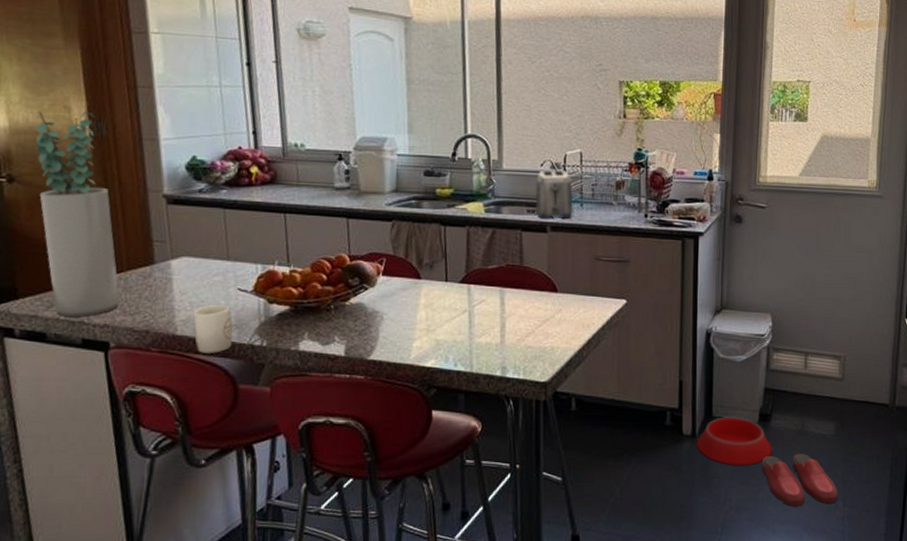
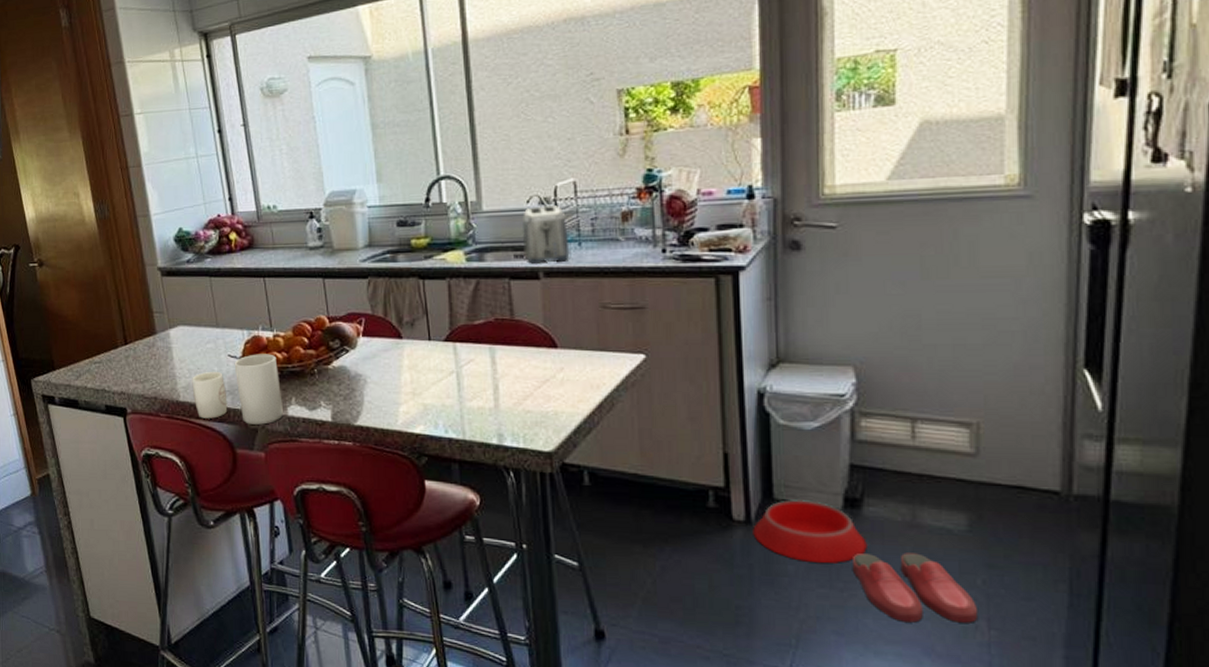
vase: present [35,100,120,318] -> none [55,185,132,386]
cup: none [244,288,295,359] -> present [234,354,284,425]

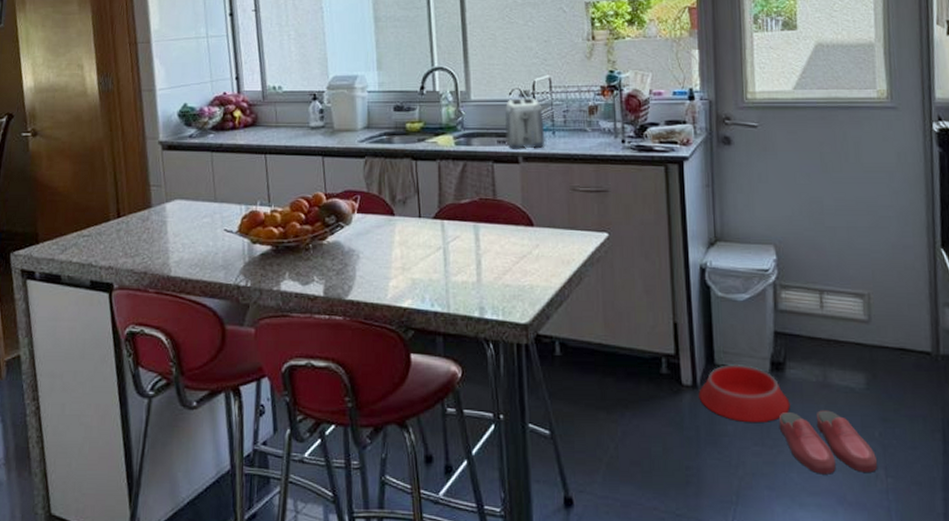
mug: present [192,371,228,419] -> none [185,245,221,294]
cup: present [234,354,284,425] -> none [229,229,277,300]

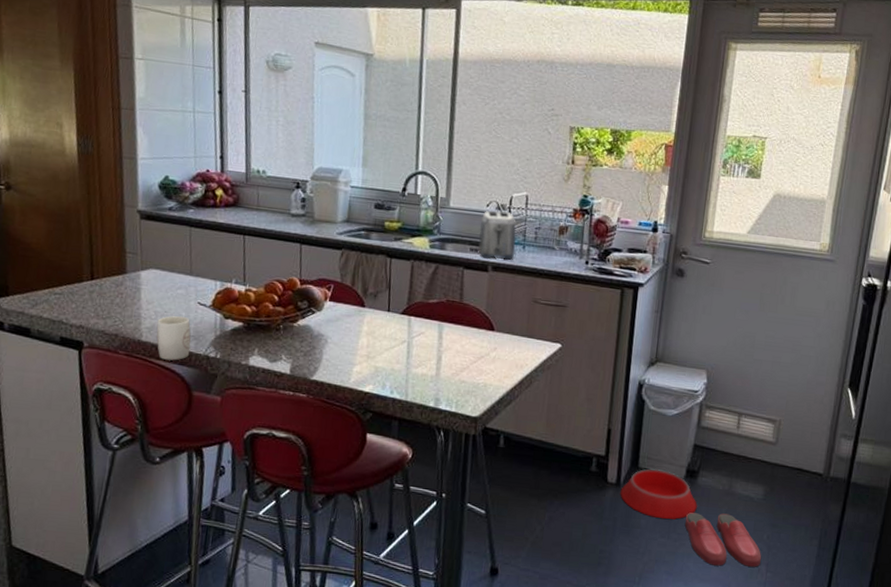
mug: none [185,245,221,294] -> present [156,315,191,361]

